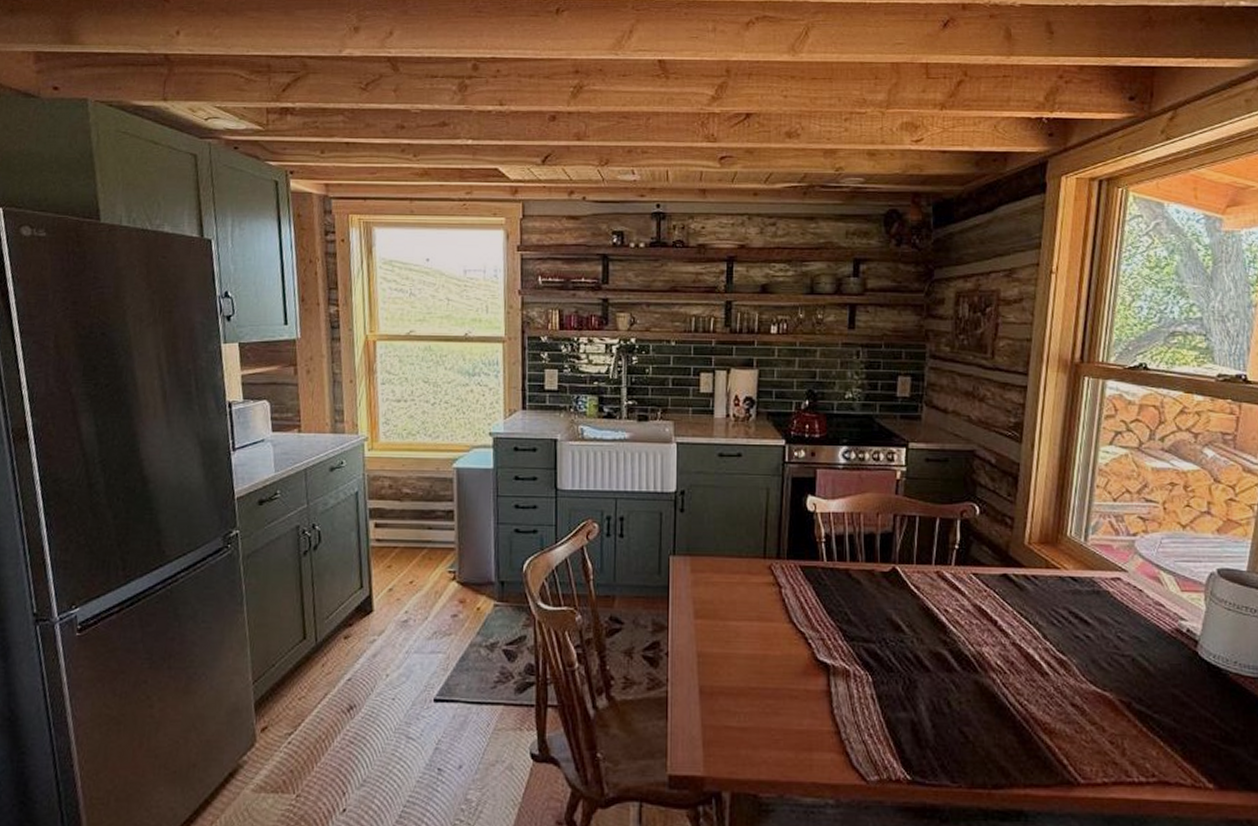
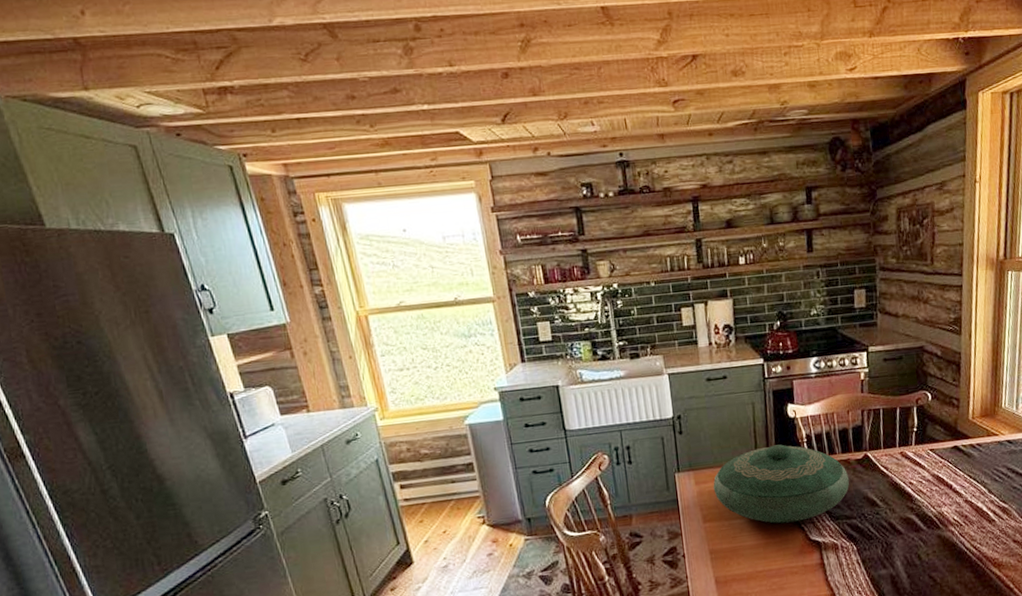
decorative bowl: none [711,540,872,635] -> present [713,444,850,524]

